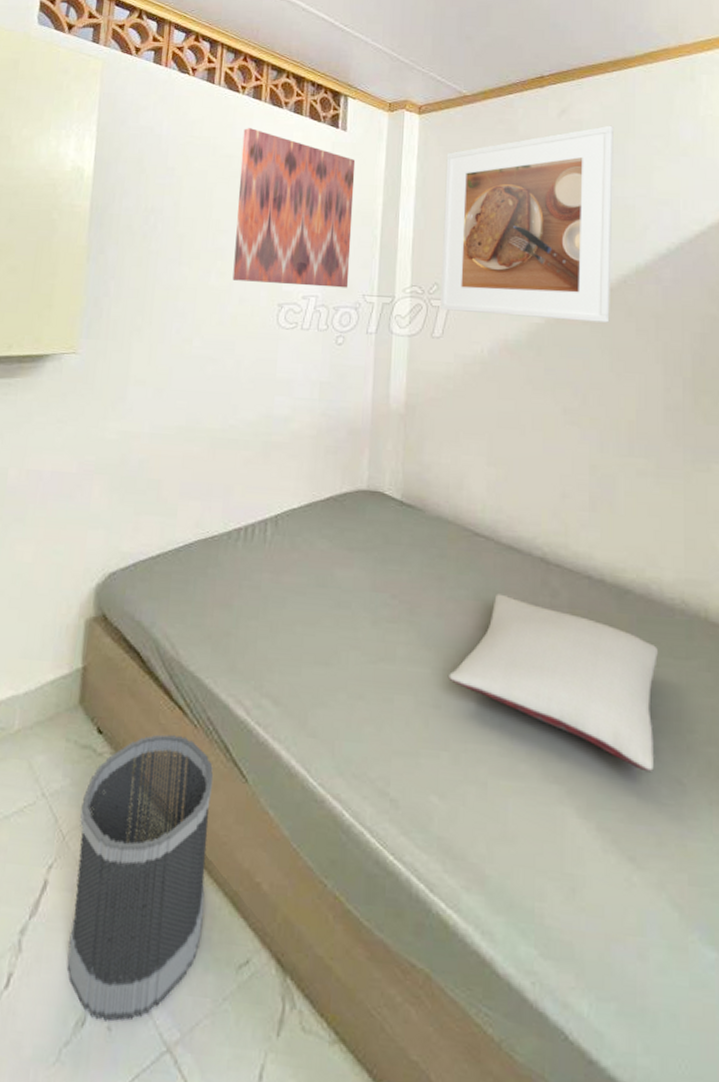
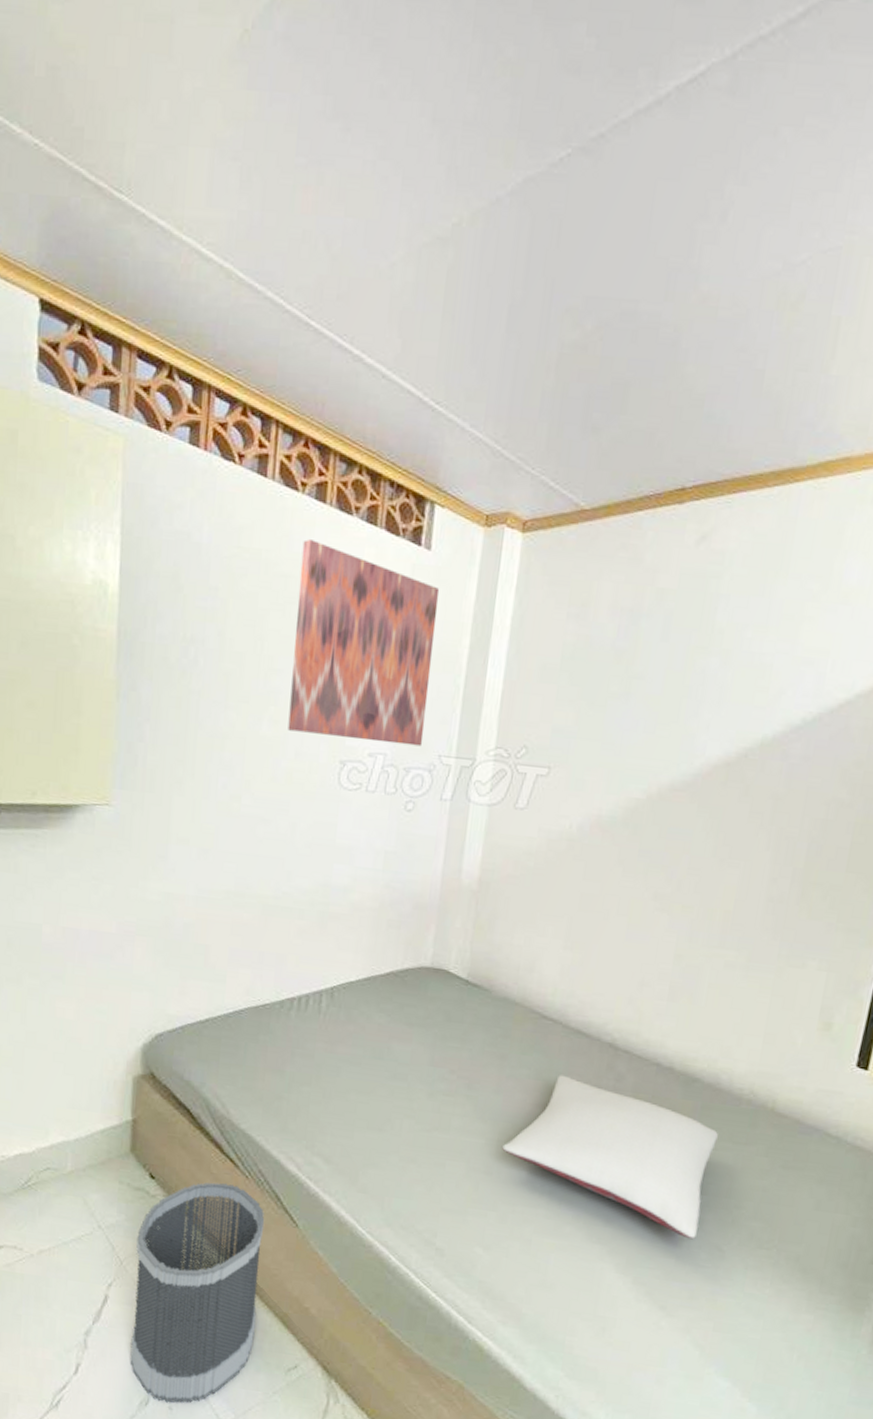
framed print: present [439,125,613,323] -> none [526,559,763,802]

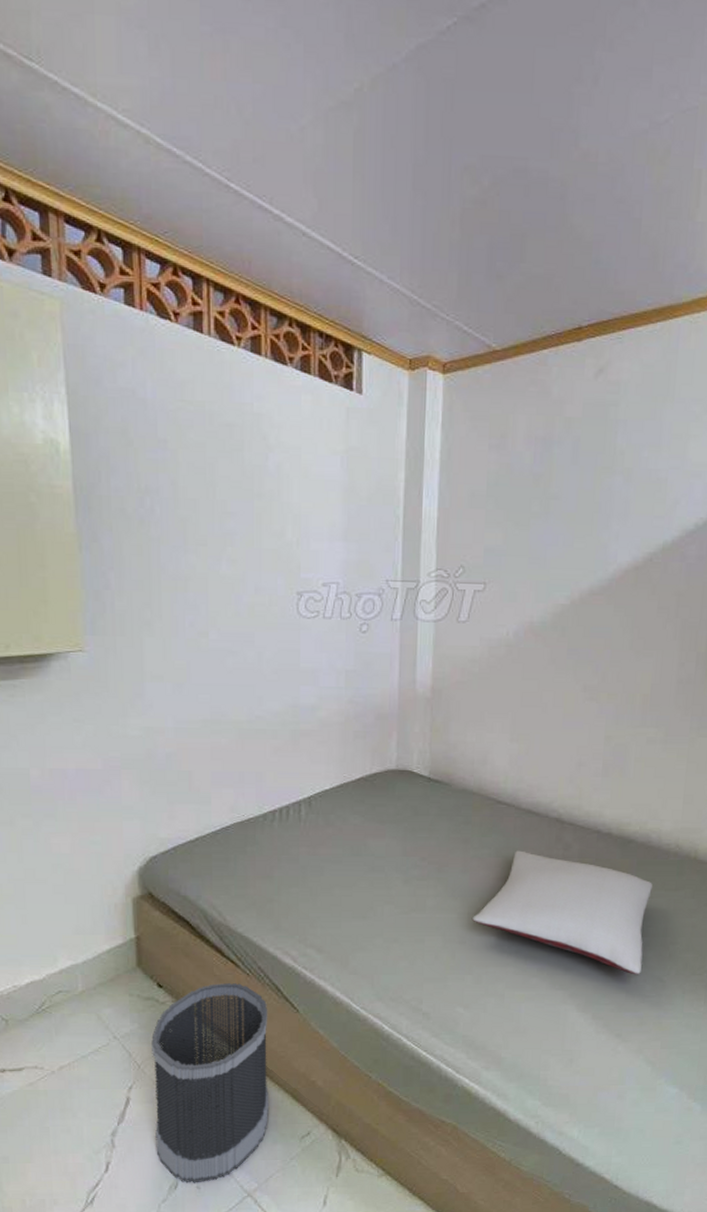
wall art: present [288,539,440,747] -> none [243,390,374,574]

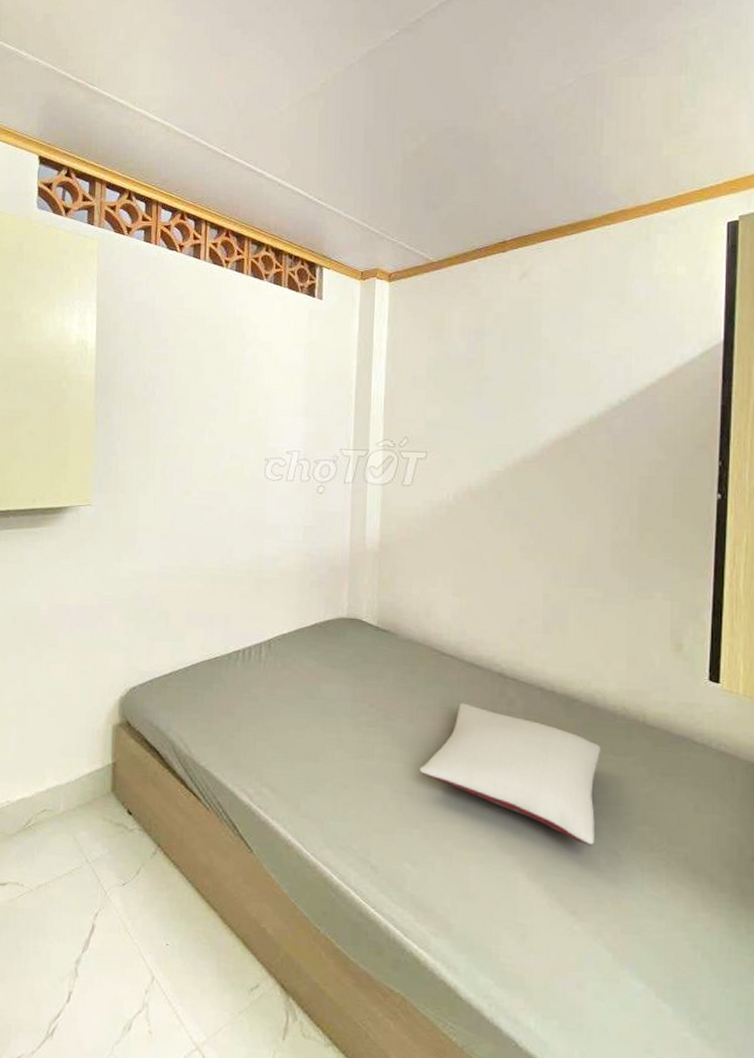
wastebasket: present [151,982,268,1183] -> none [114,815,225,1027]

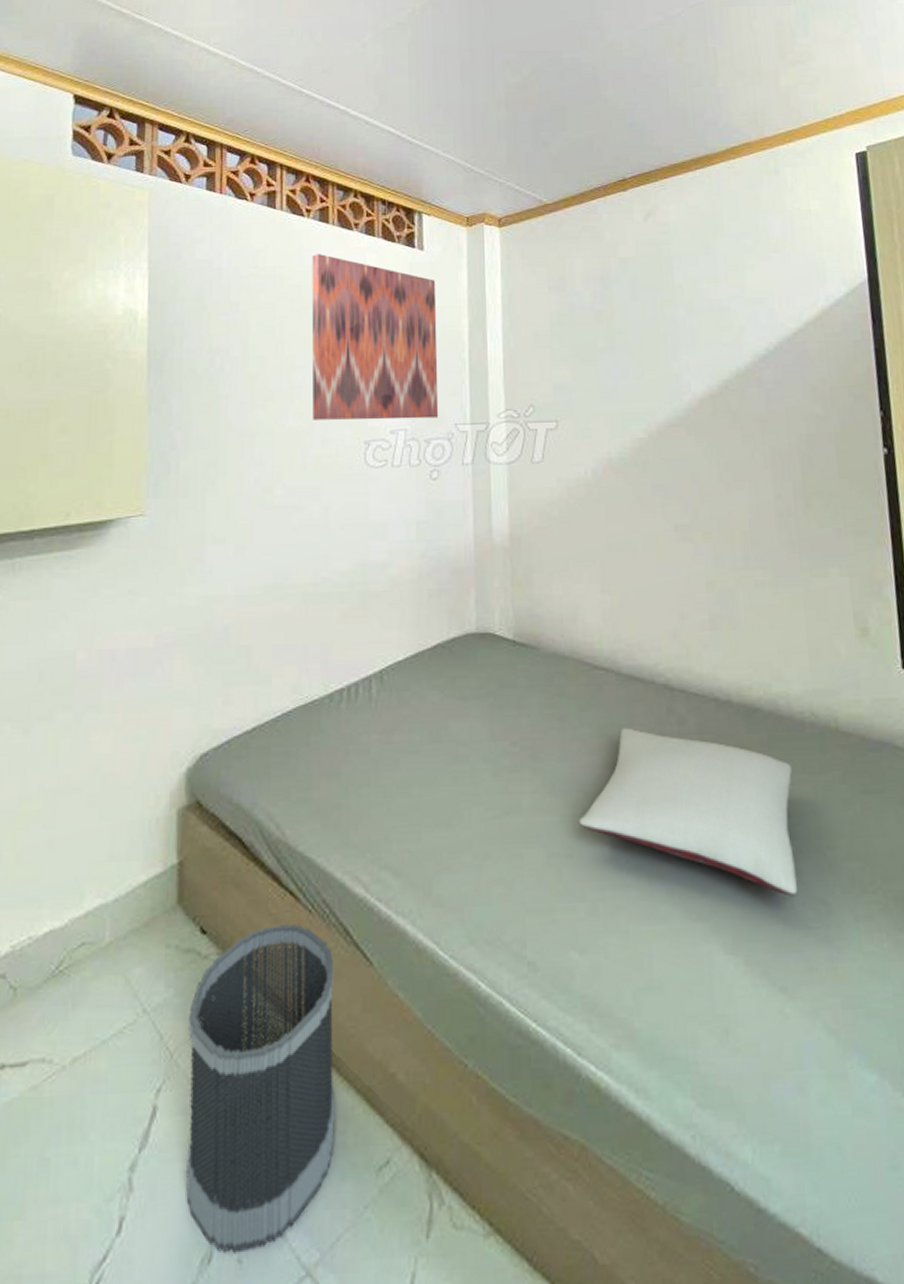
wastebasket: none [114,815,225,1027] -> present [186,923,335,1254]
wall art: none [224,300,331,443] -> present [311,254,439,420]

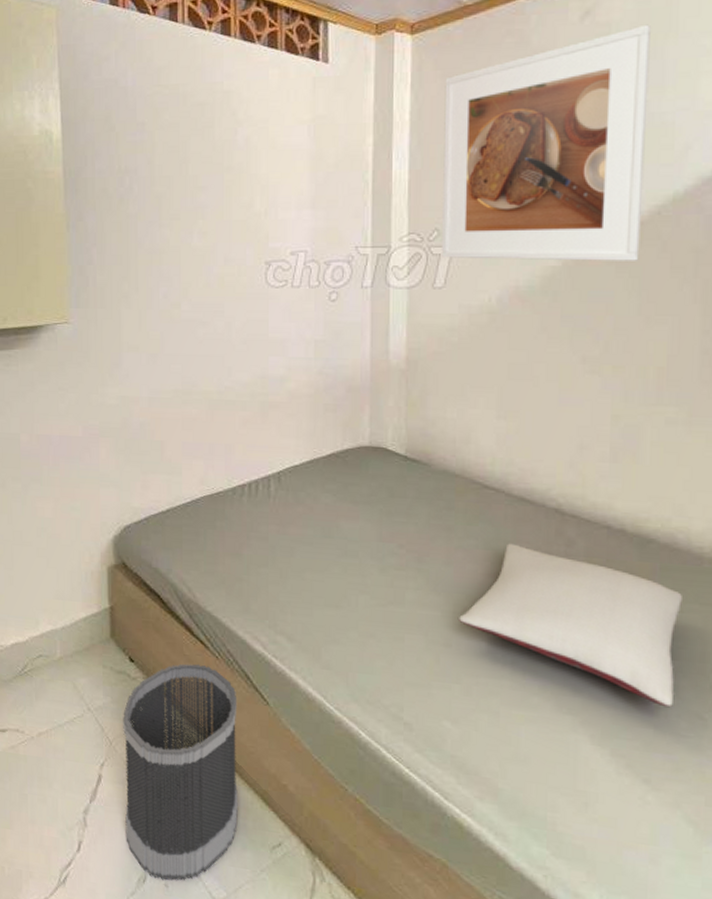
wall art: present [311,254,439,420] -> none [214,69,341,241]
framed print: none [531,225,715,433] -> present [440,24,651,261]

